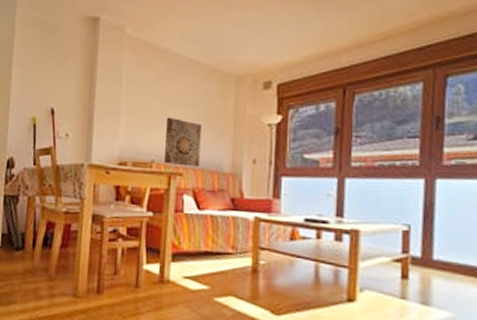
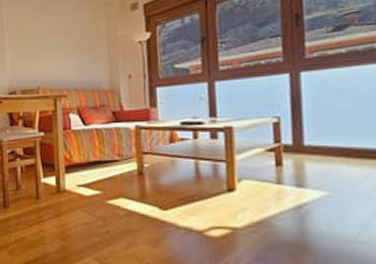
wall art: present [164,117,201,167] -> none [46,46,81,89]

